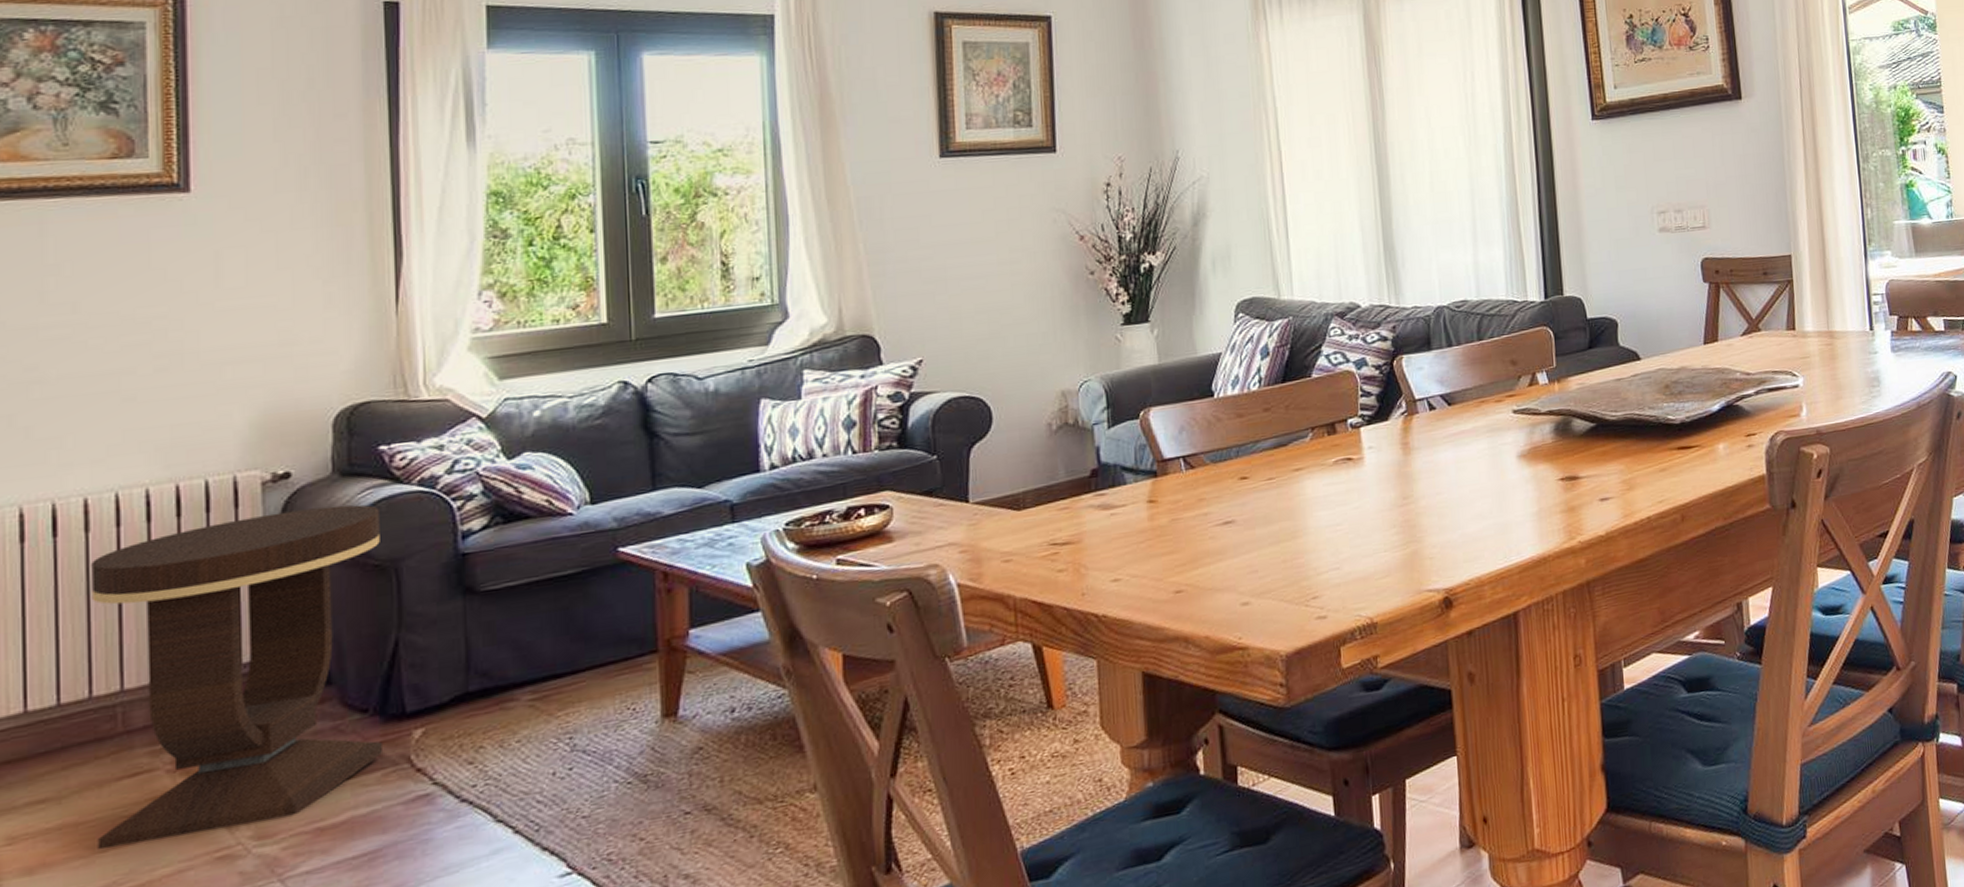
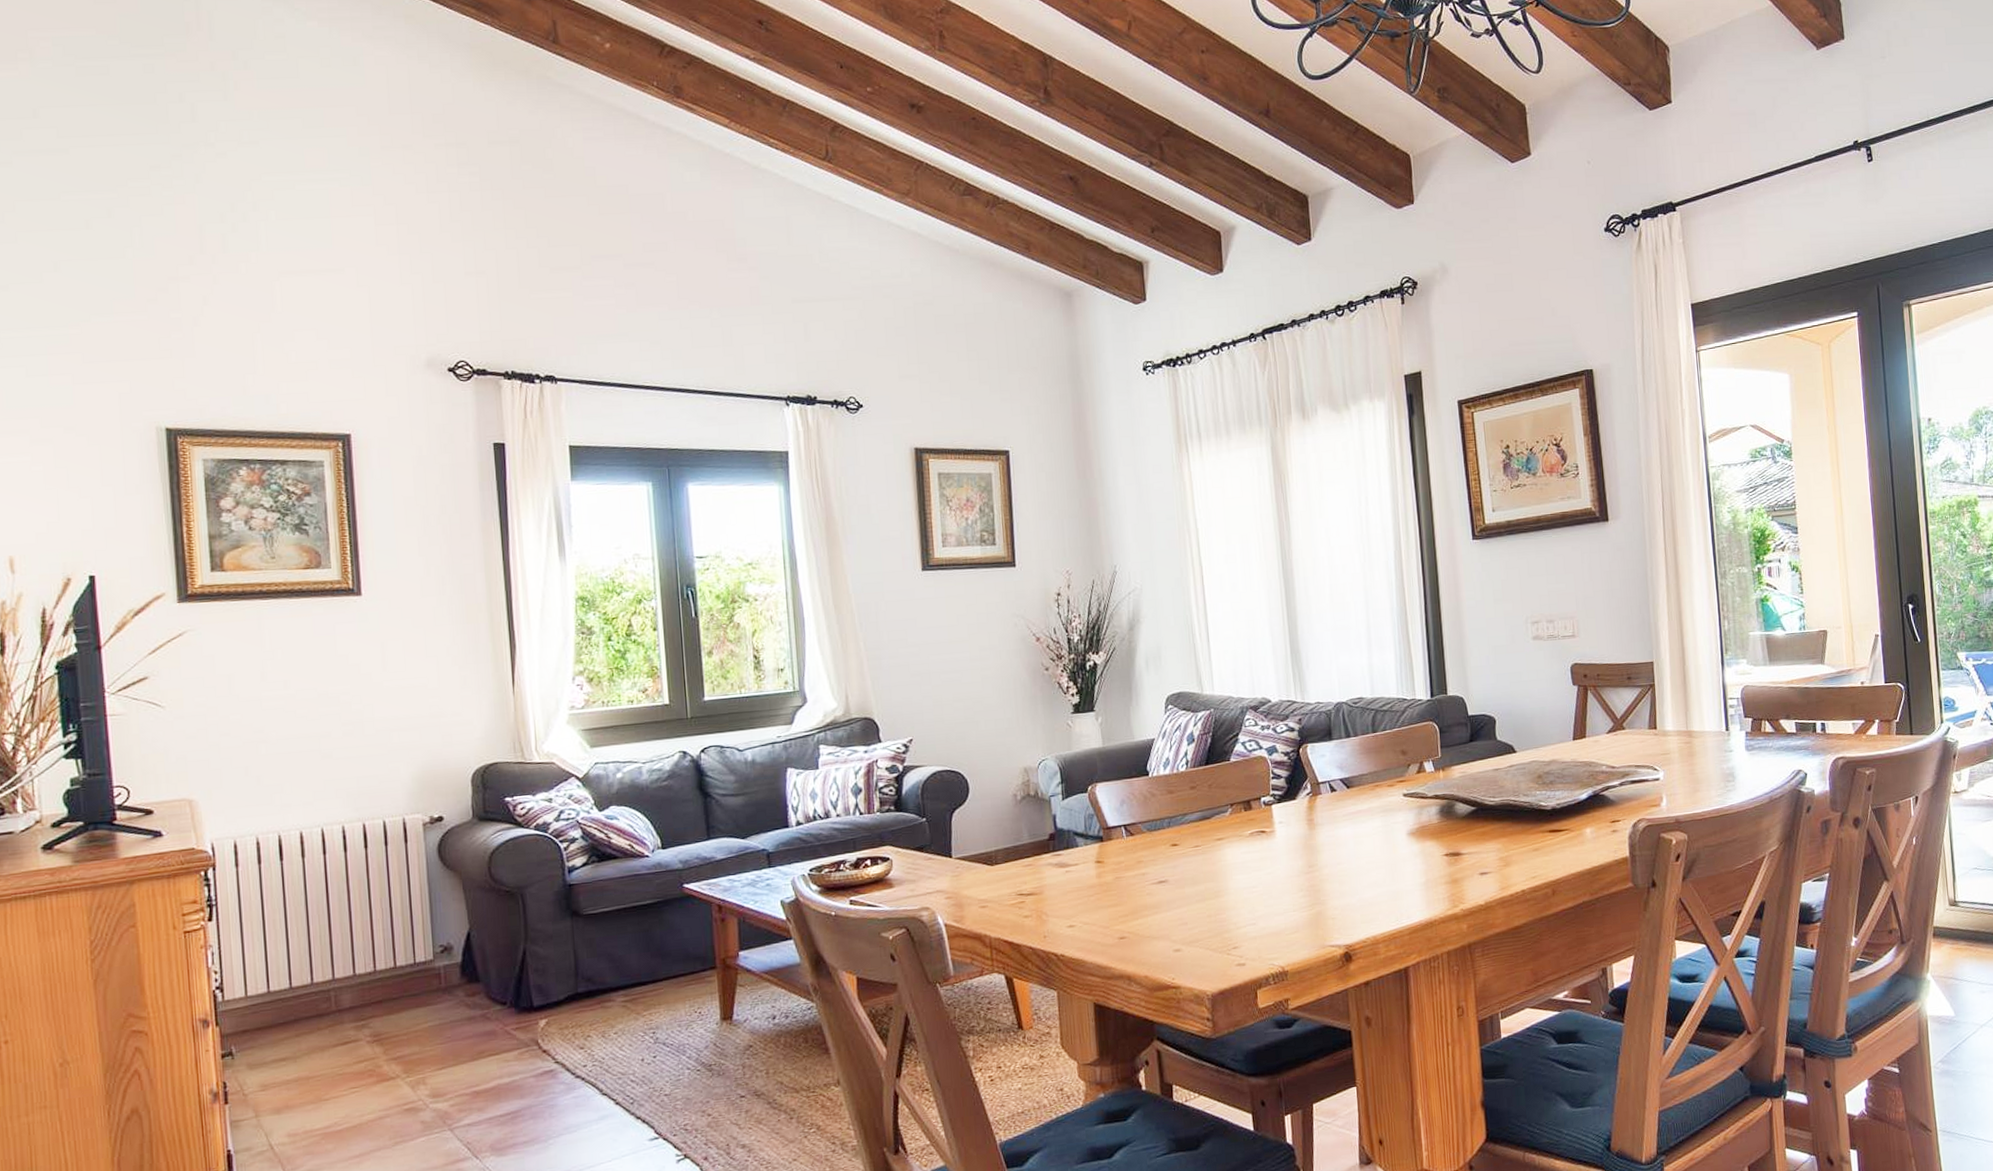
side table: present [91,505,384,849] -> none [307,843,519,1097]

